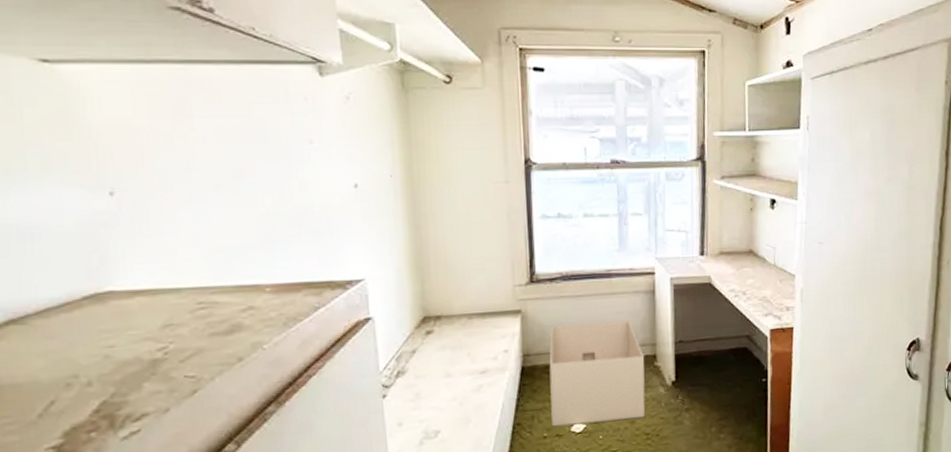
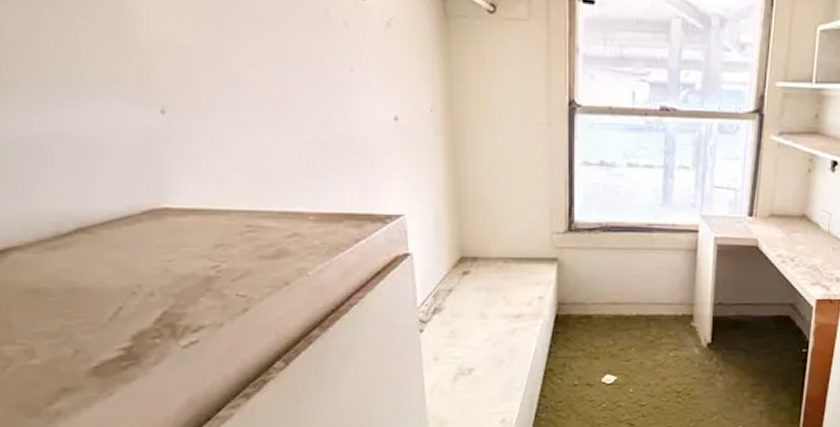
storage bin: present [549,320,646,427] -> none [583,276,681,377]

